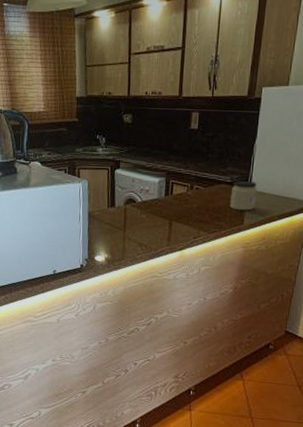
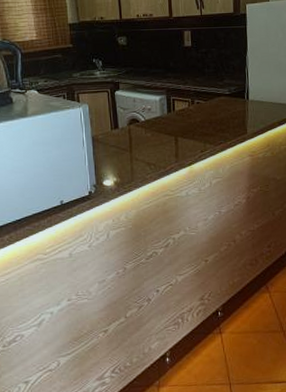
jar: present [230,181,258,211] -> none [231,91,256,121]

